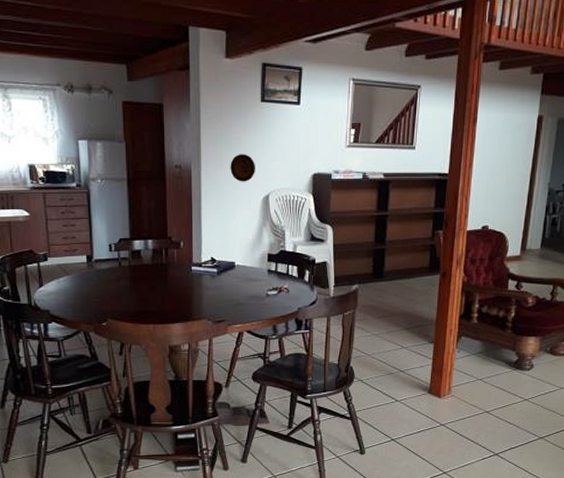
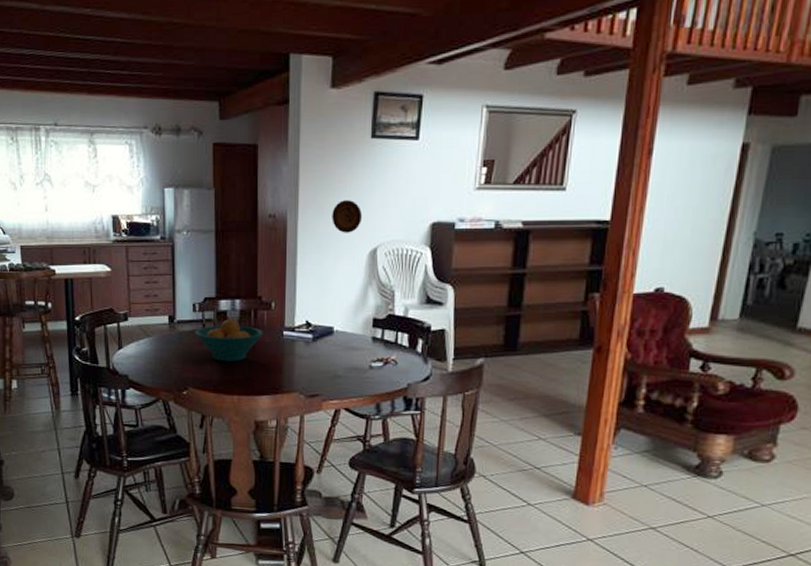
fruit bowl: none [112,257,174,295] -> present [195,319,263,362]

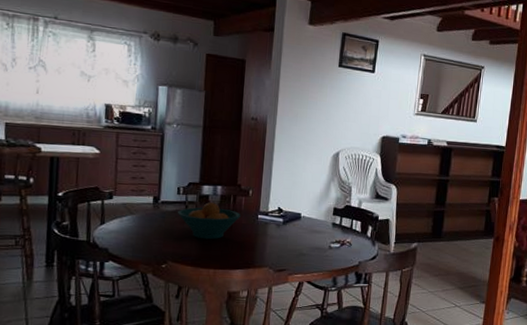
decorative plate: present [332,200,362,233] -> none [304,112,329,139]

